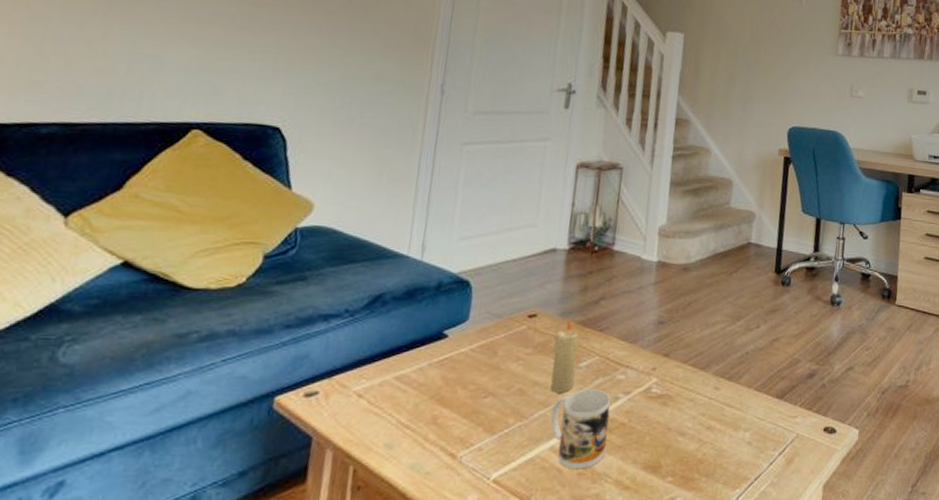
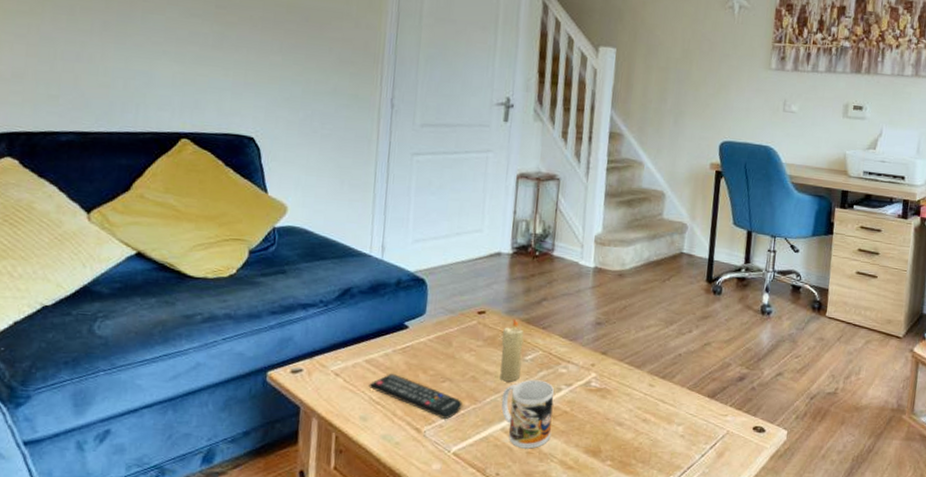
remote control: none [397,391,506,440] -> present [369,374,462,419]

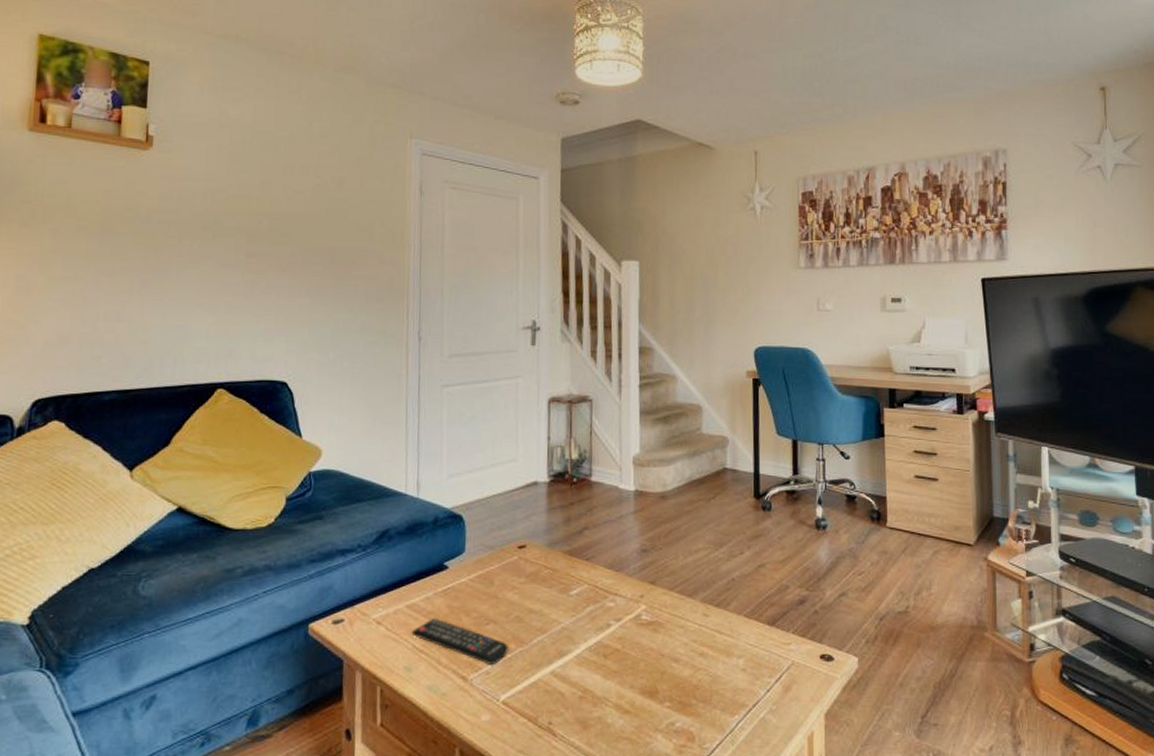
candle: present [500,318,524,382] -> none [544,551,568,620]
mug: present [501,379,554,449] -> none [548,616,604,693]

